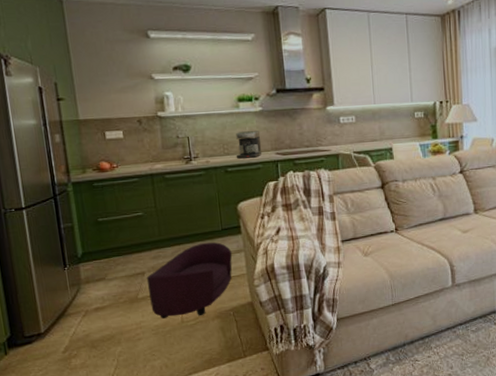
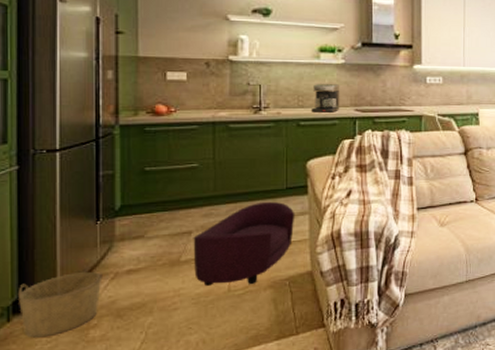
basket: none [9,310,76,367] -> present [17,272,103,338]

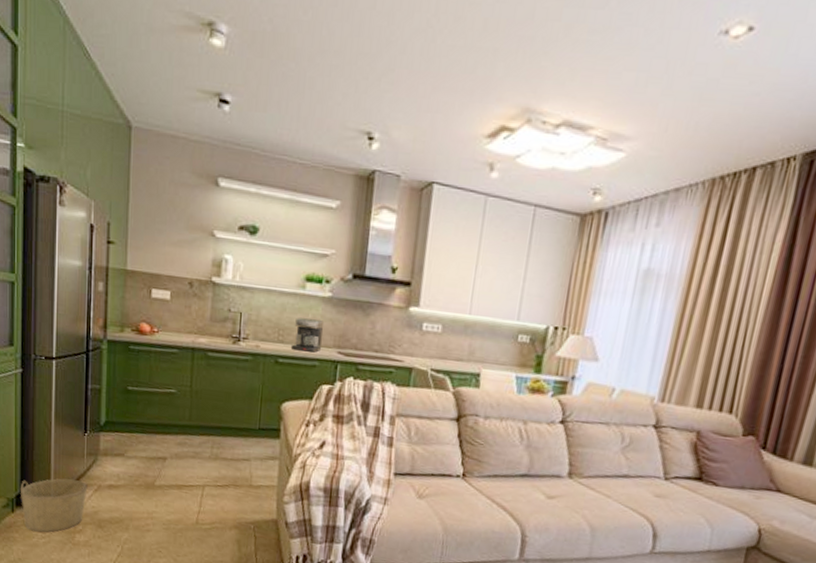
dog bed: present [193,201,295,286] -> none [166,439,266,521]

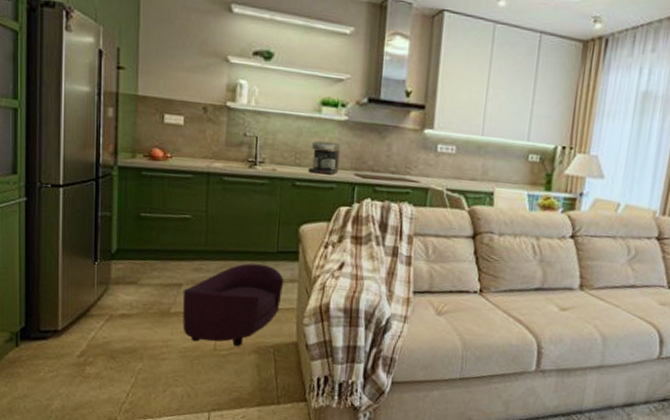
basket: present [20,478,88,533] -> none [24,309,99,366]
dog bed: none [166,439,266,521] -> present [182,263,285,346]

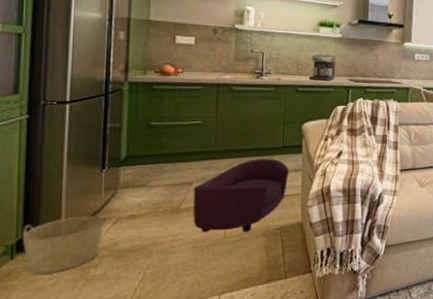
basket: none [24,309,99,366] -> present [22,216,106,275]

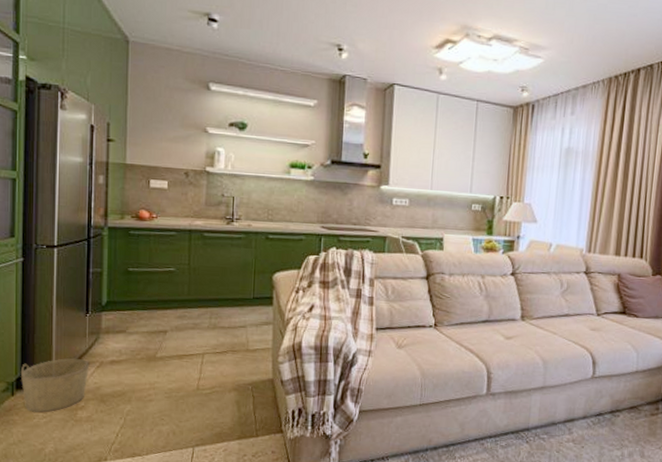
dog bed: present [192,158,290,232] -> none [167,309,261,385]
coffee maker: present [308,54,336,81] -> none [279,199,307,228]

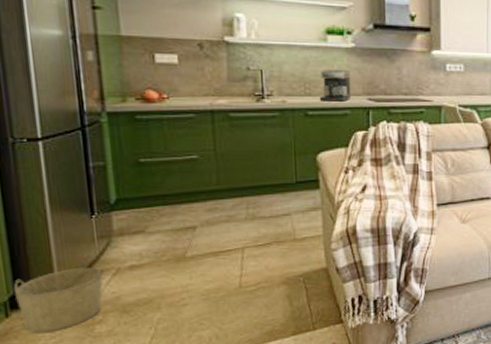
coffee maker: none [279,199,307,228] -> present [319,70,350,102]

